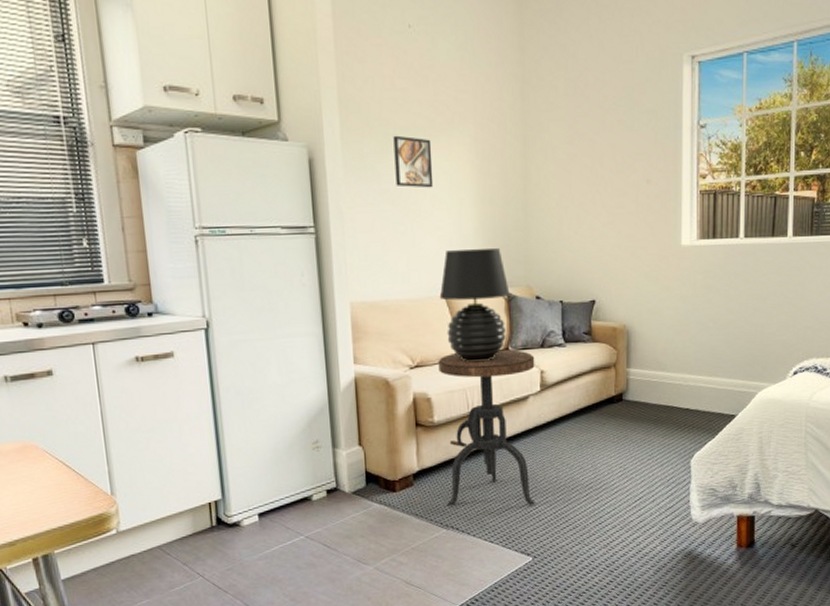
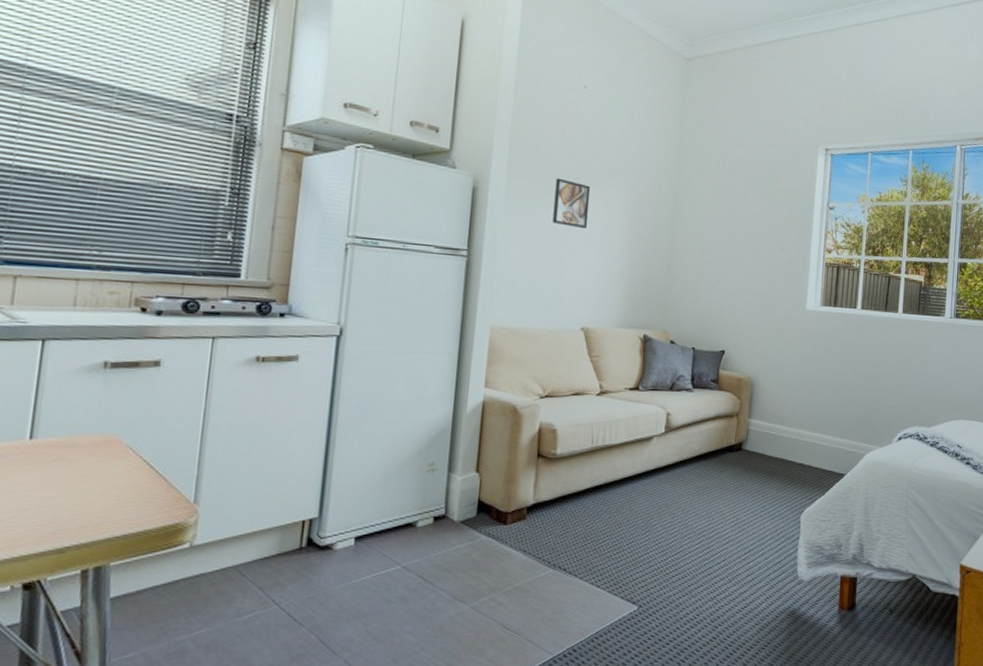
side table: present [438,349,535,506] -> none [557,387,663,550]
table lamp: present [439,248,510,363] -> none [578,288,647,399]

